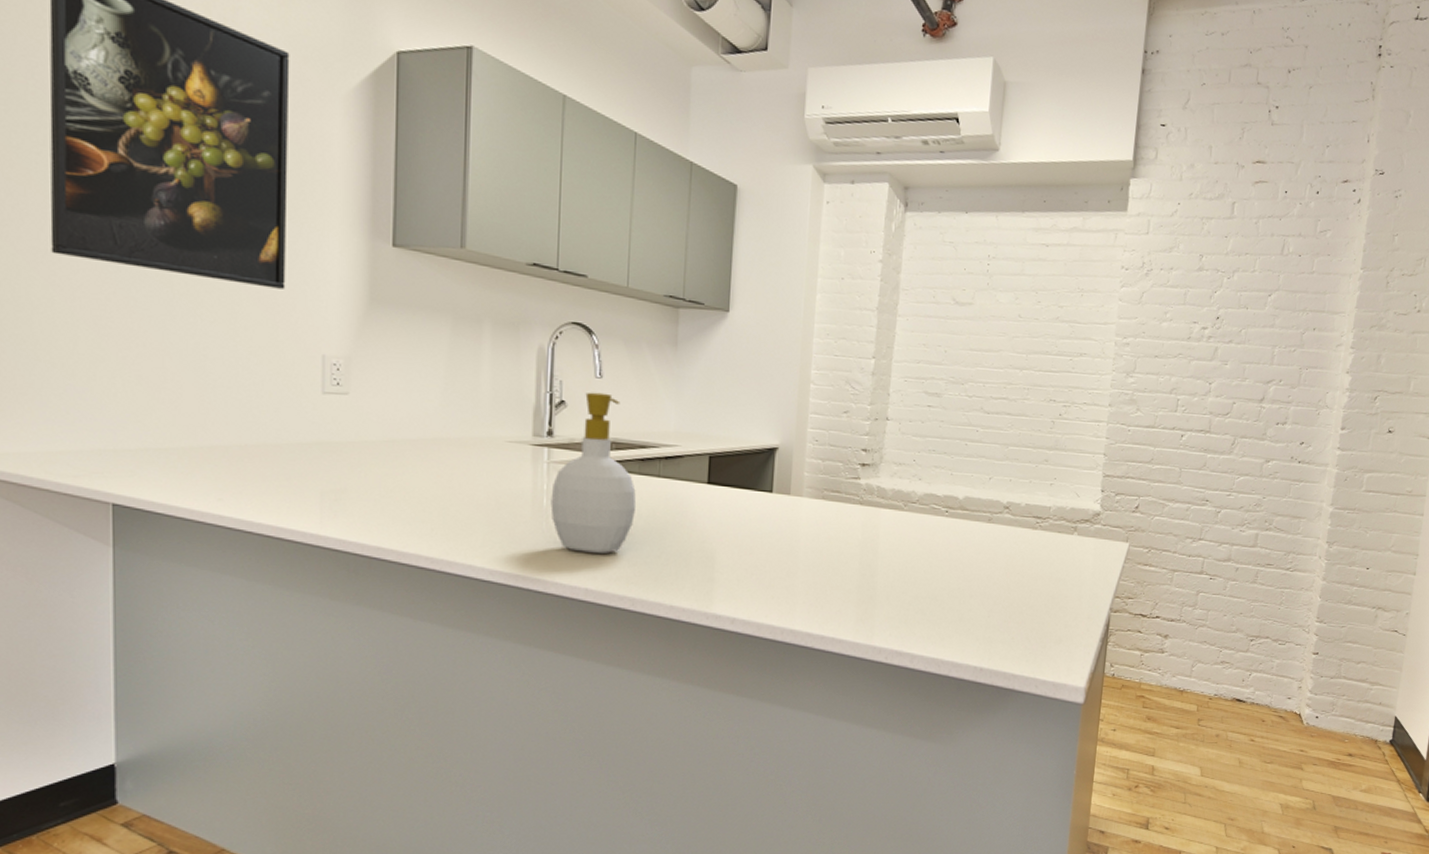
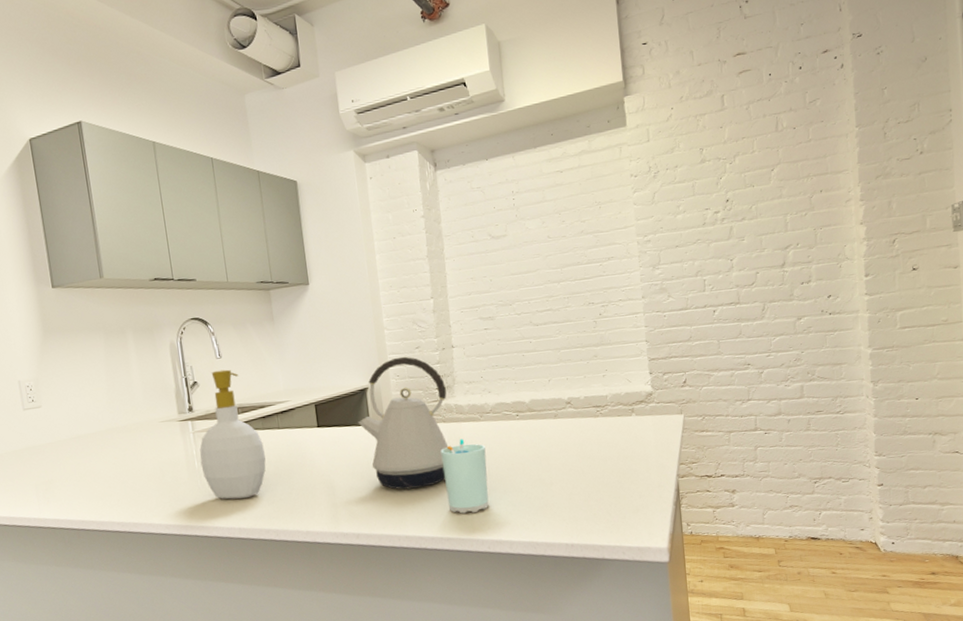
kettle: none [758,419,871,576] -> present [358,356,449,490]
cup: none [847,527,903,615] -> present [441,438,489,514]

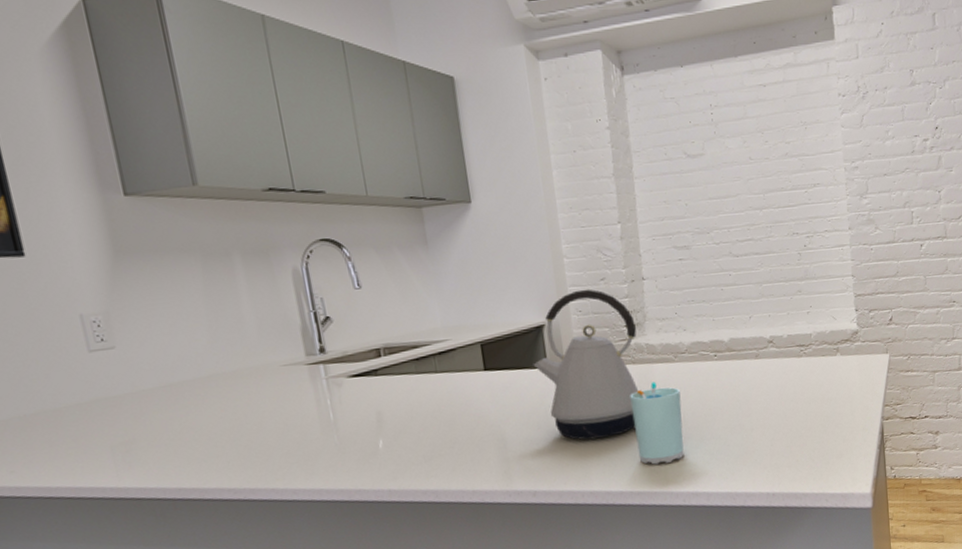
soap bottle: present [199,369,266,500] -> none [335,302,422,457]

